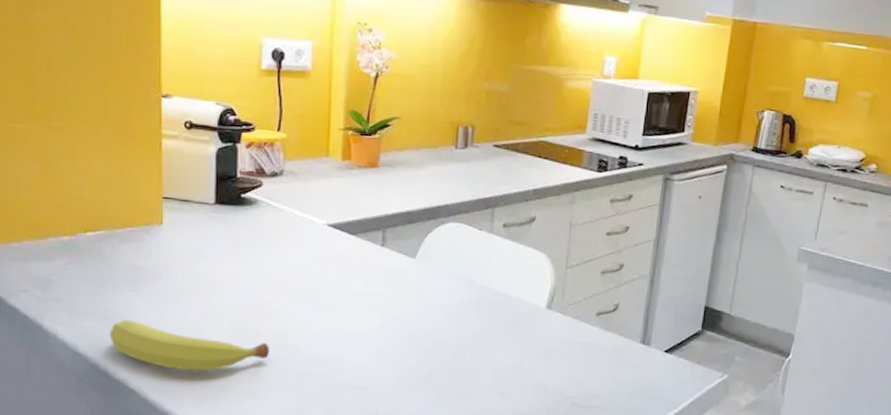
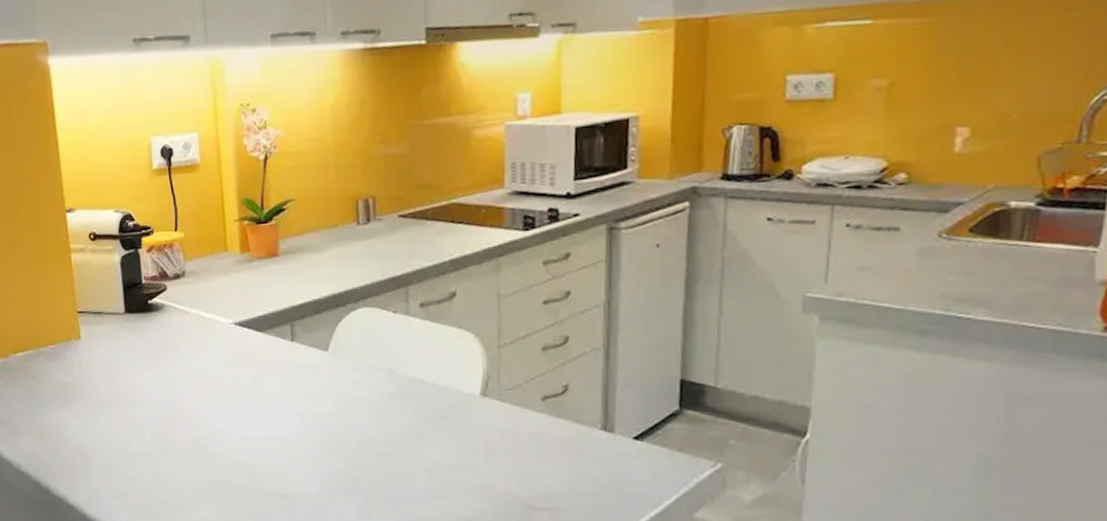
fruit: present [109,319,270,371] -> none [46,436,193,485]

